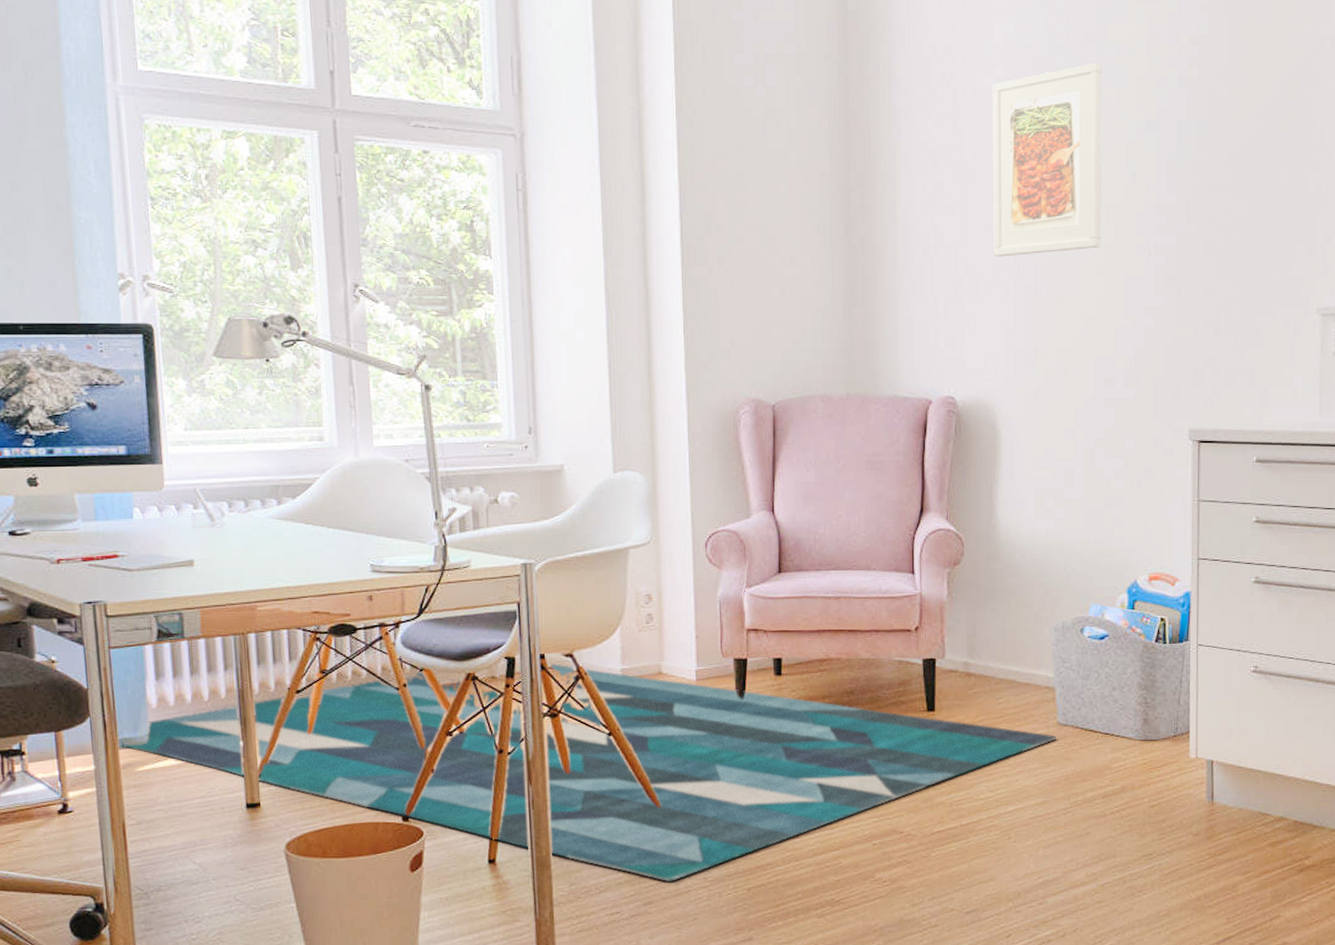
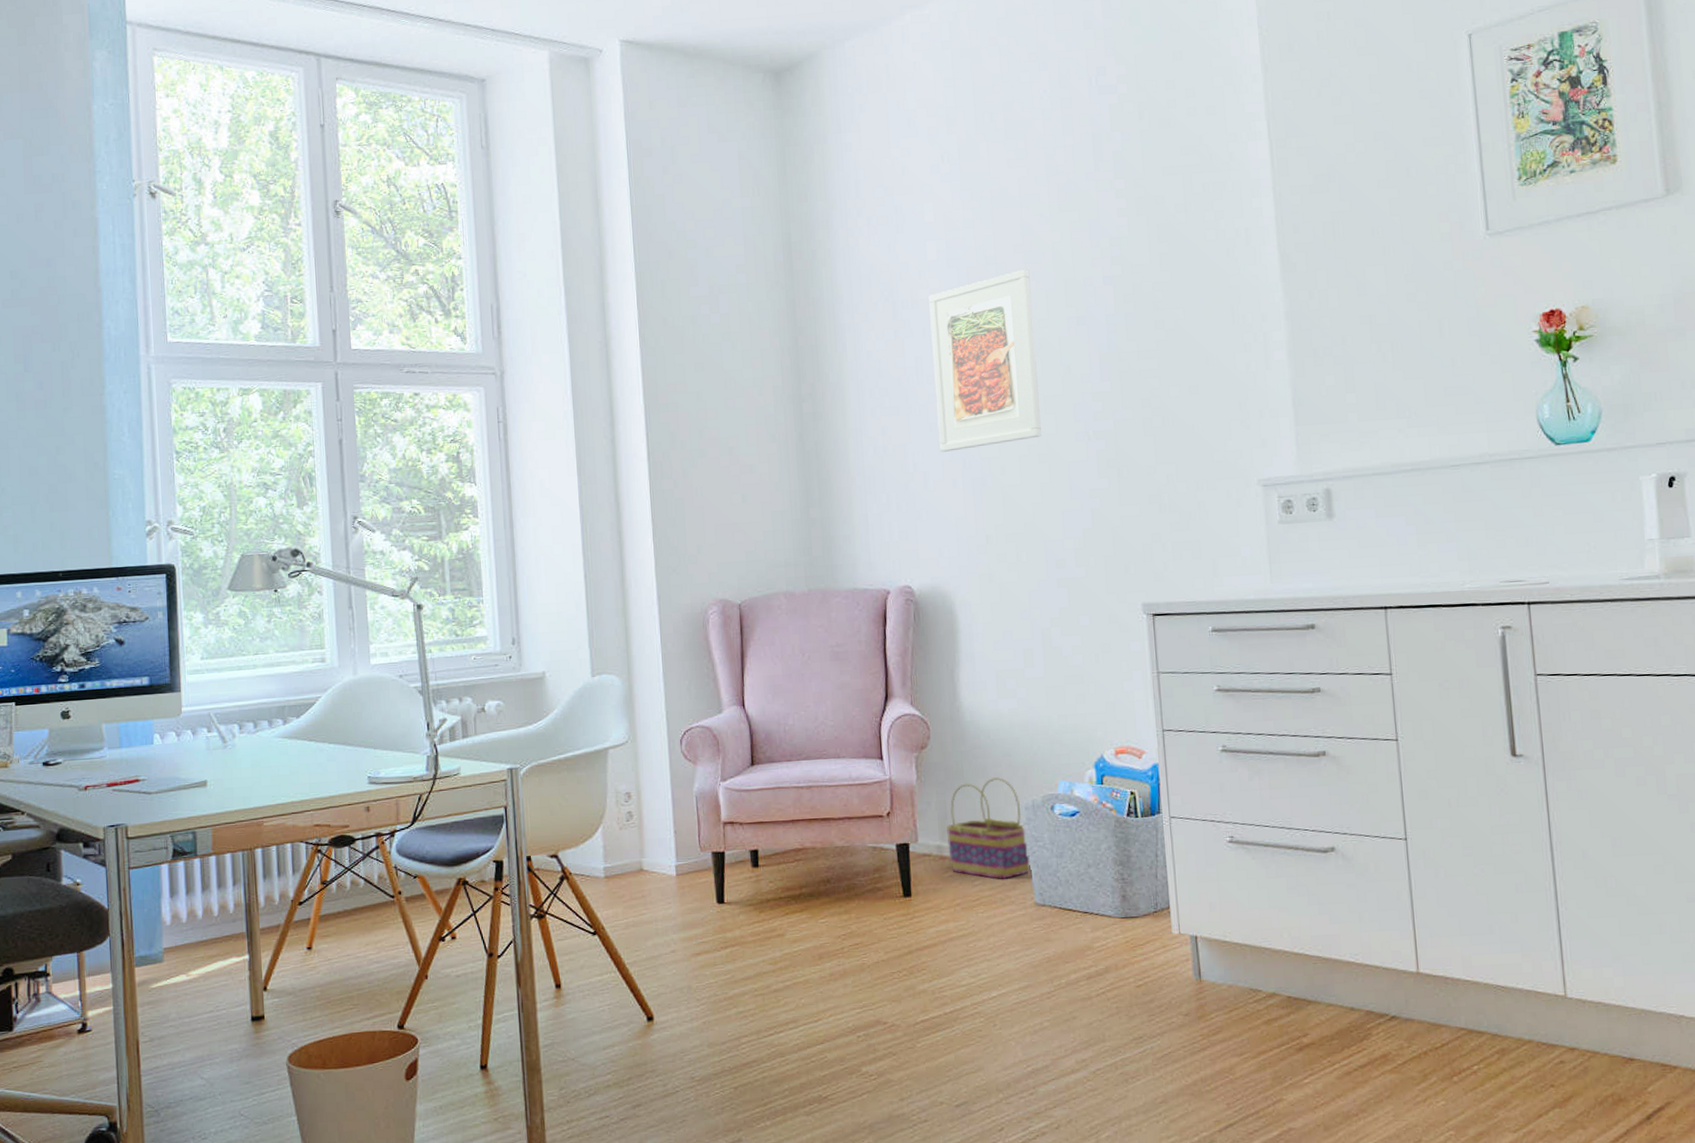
rug: present [120,663,1057,883] -> none [136,865,1035,1084]
basket: none [974,597,1056,699] -> present [945,777,1030,880]

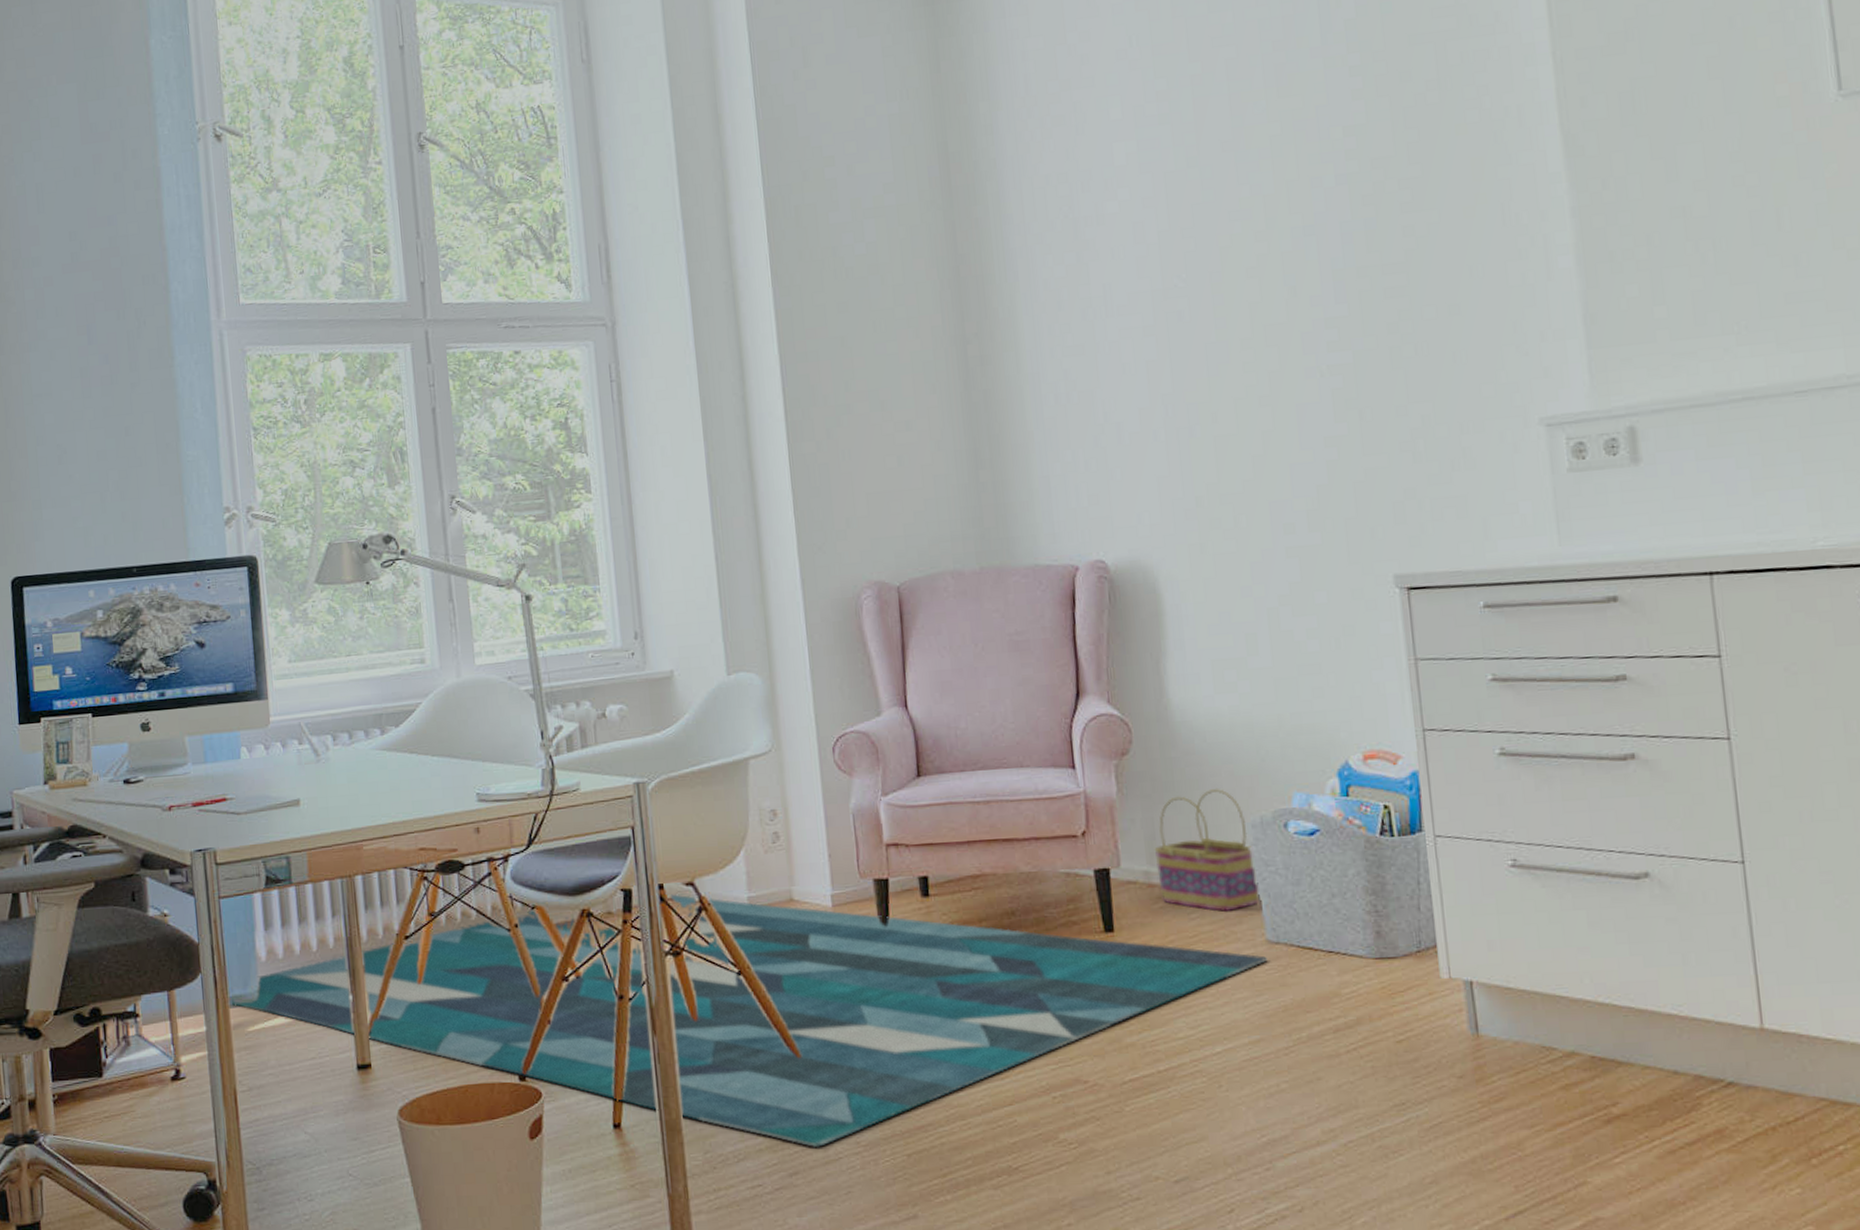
rug: none [136,865,1035,1084] -> present [231,894,1268,1148]
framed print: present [929,269,1042,452] -> none [1117,170,1262,398]

